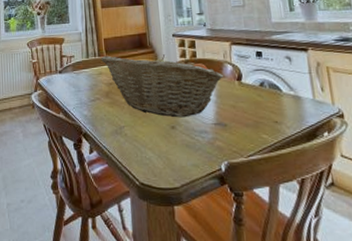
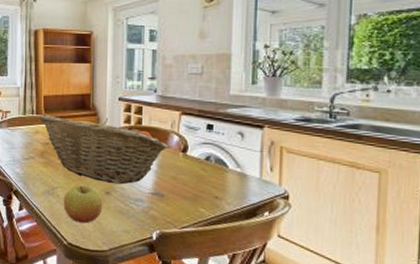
apple: none [131,121,170,161] -> present [63,184,103,224]

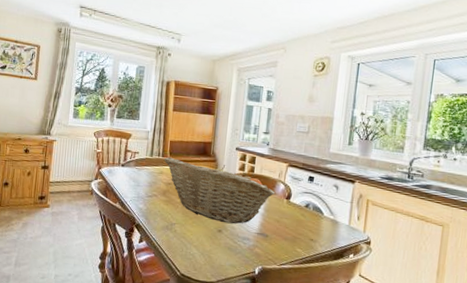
apple: present [63,184,103,224] -> none [179,222,215,257]

